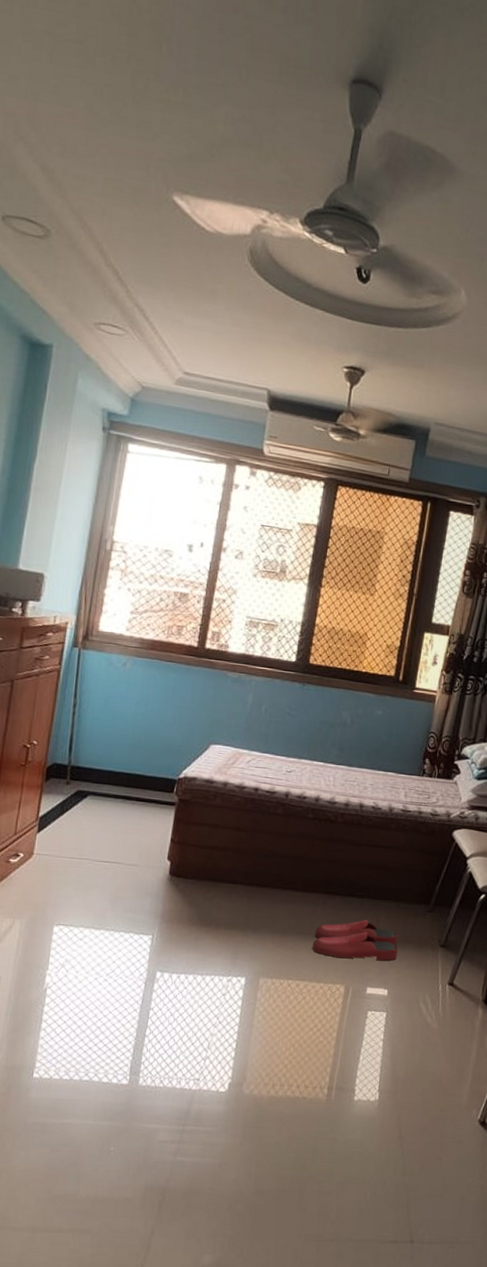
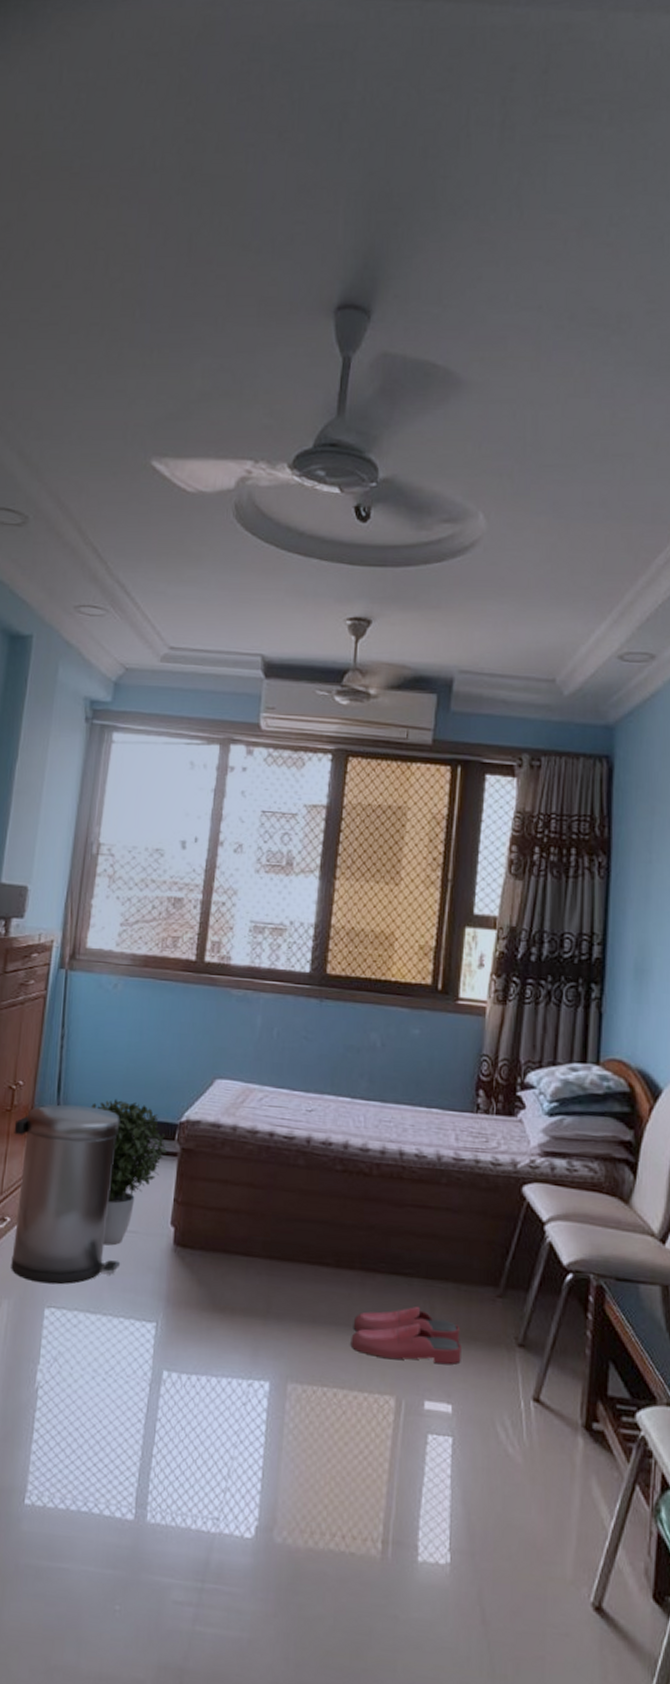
pedal bin: none [23,761,126,907] -> present [11,1104,121,1284]
potted plant: none [100,758,166,876] -> present [91,1098,167,1246]

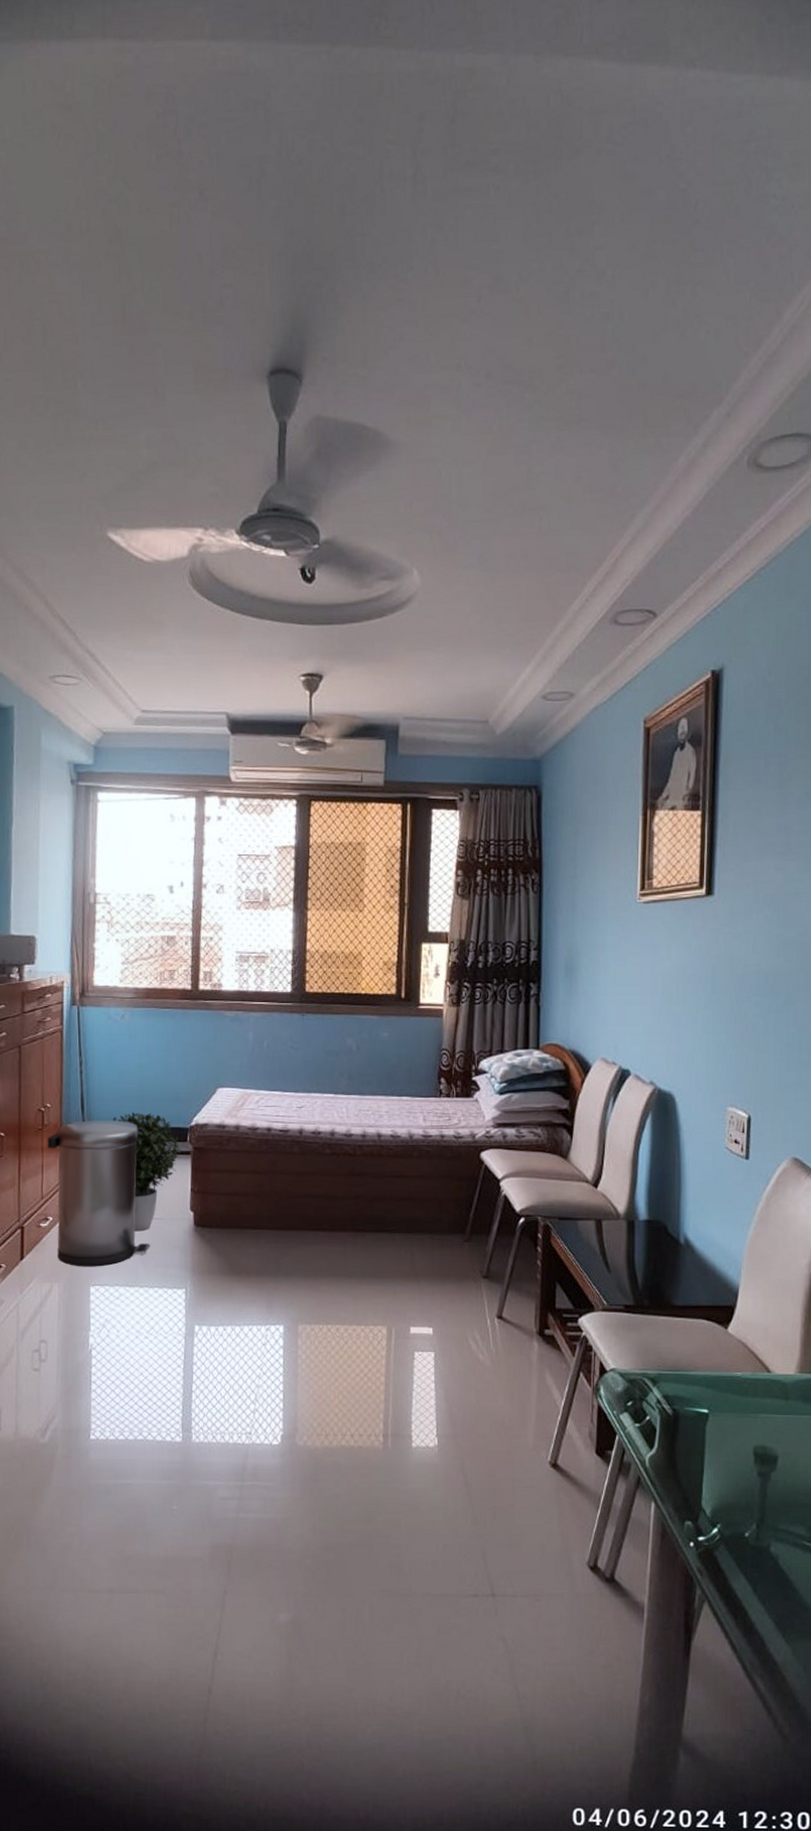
slippers: present [350,1306,462,1365] -> none [347,1254,438,1298]

